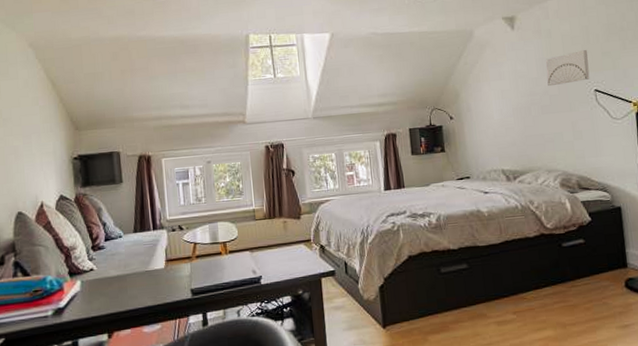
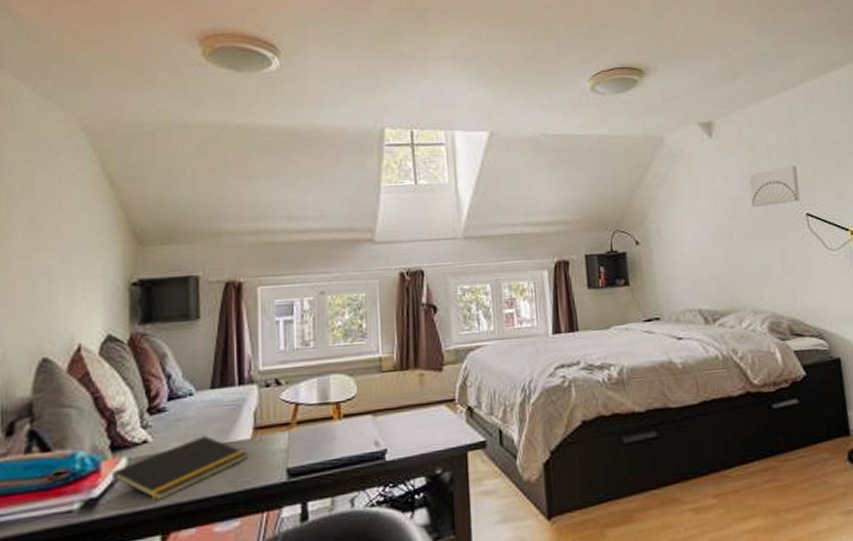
notepad: none [70,266,163,310] -> present [108,436,247,500]

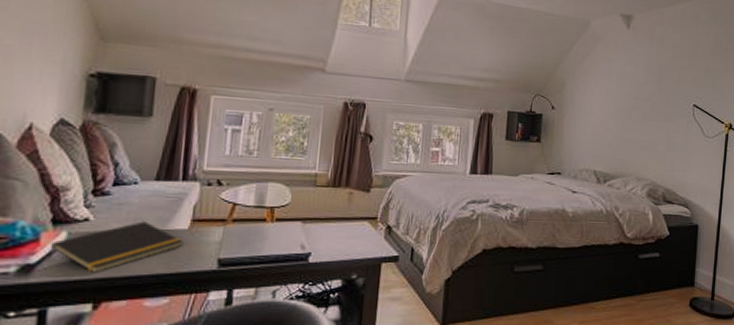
wall art: present [749,166,801,208] -> none [652,63,694,94]

